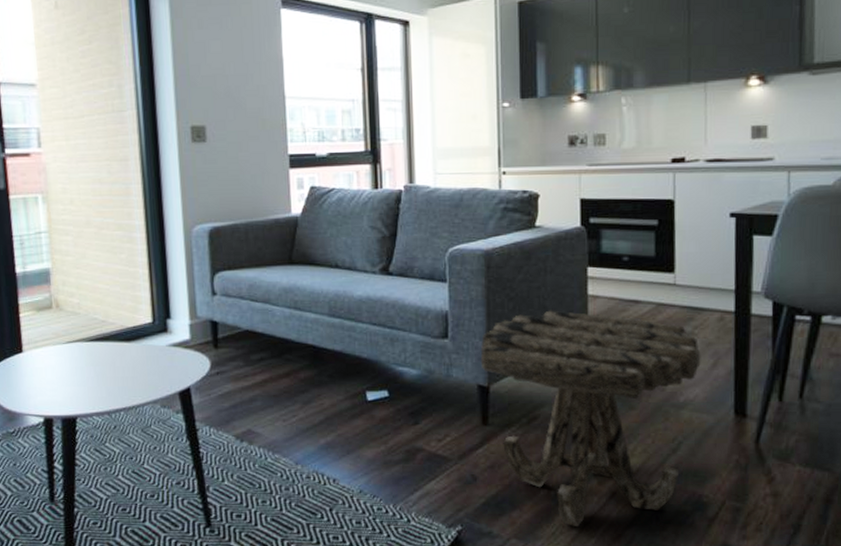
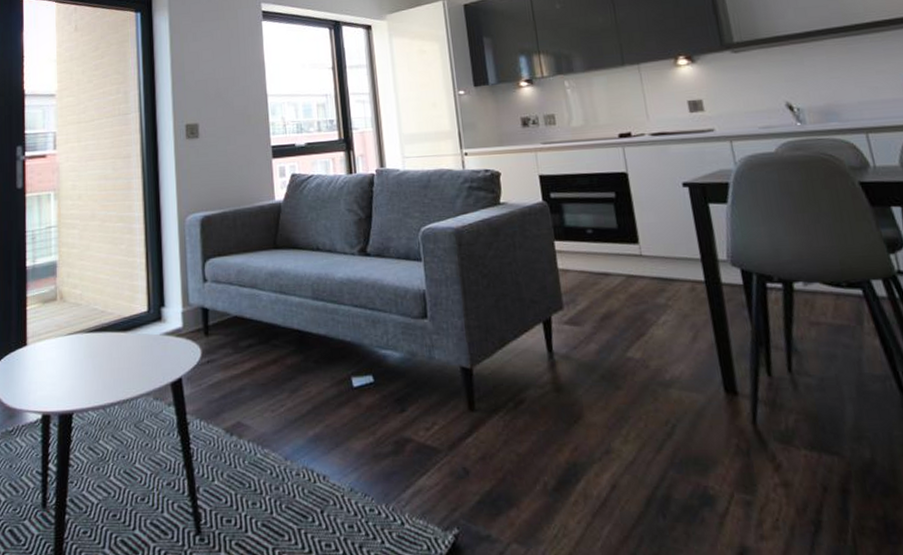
side table: present [480,310,701,528] -> none [460,285,681,529]

